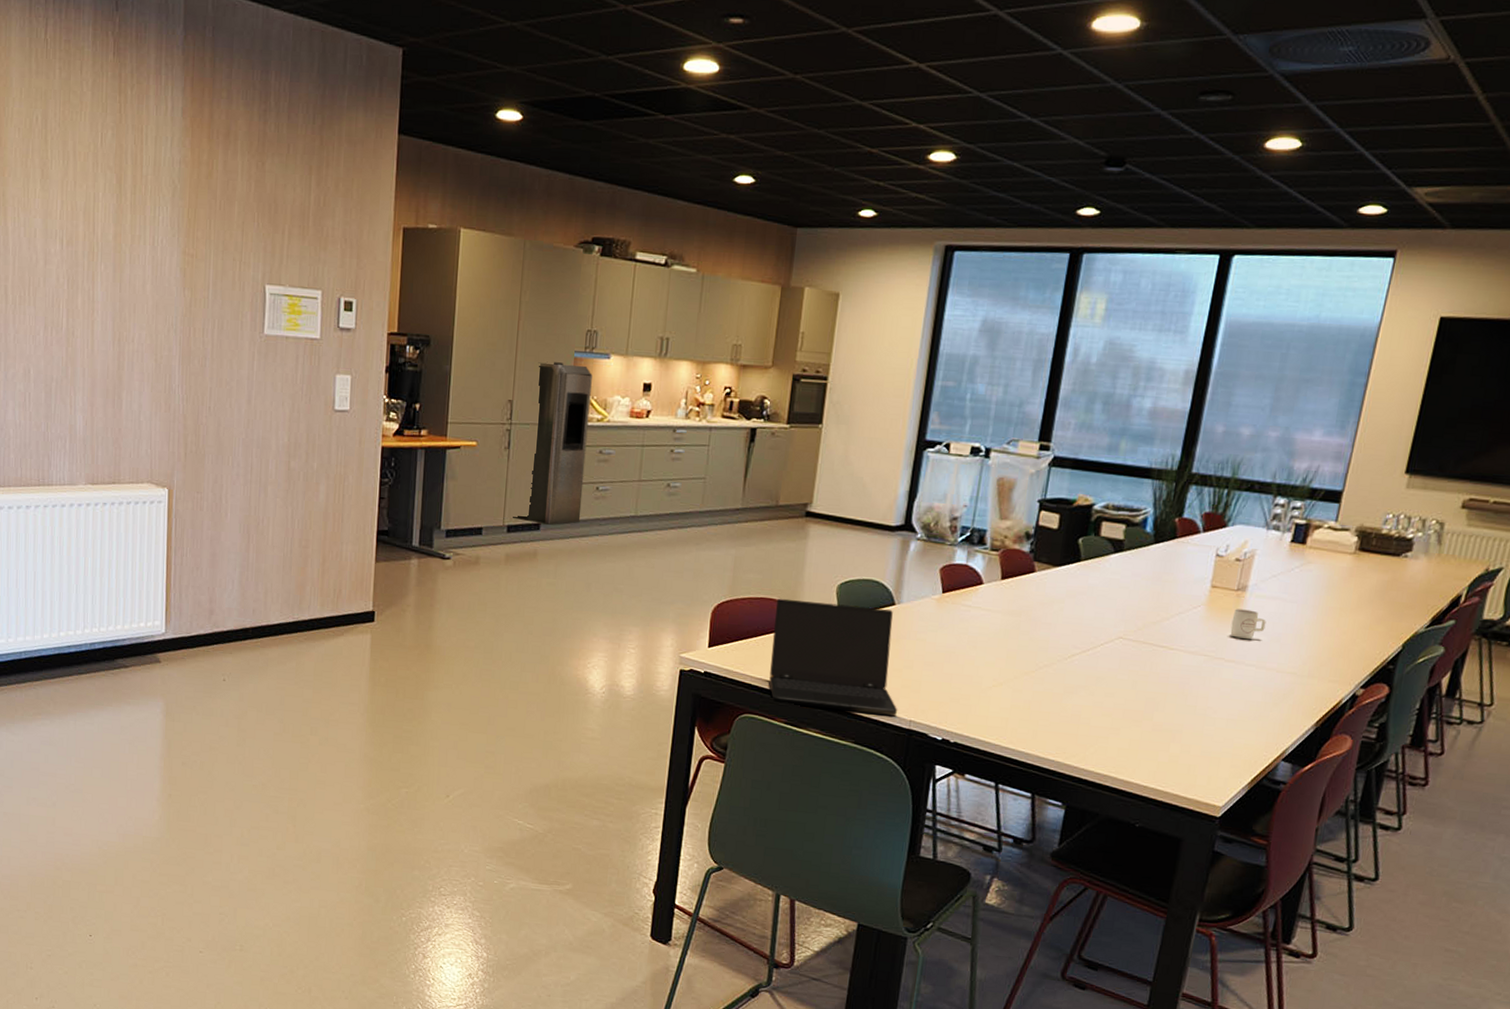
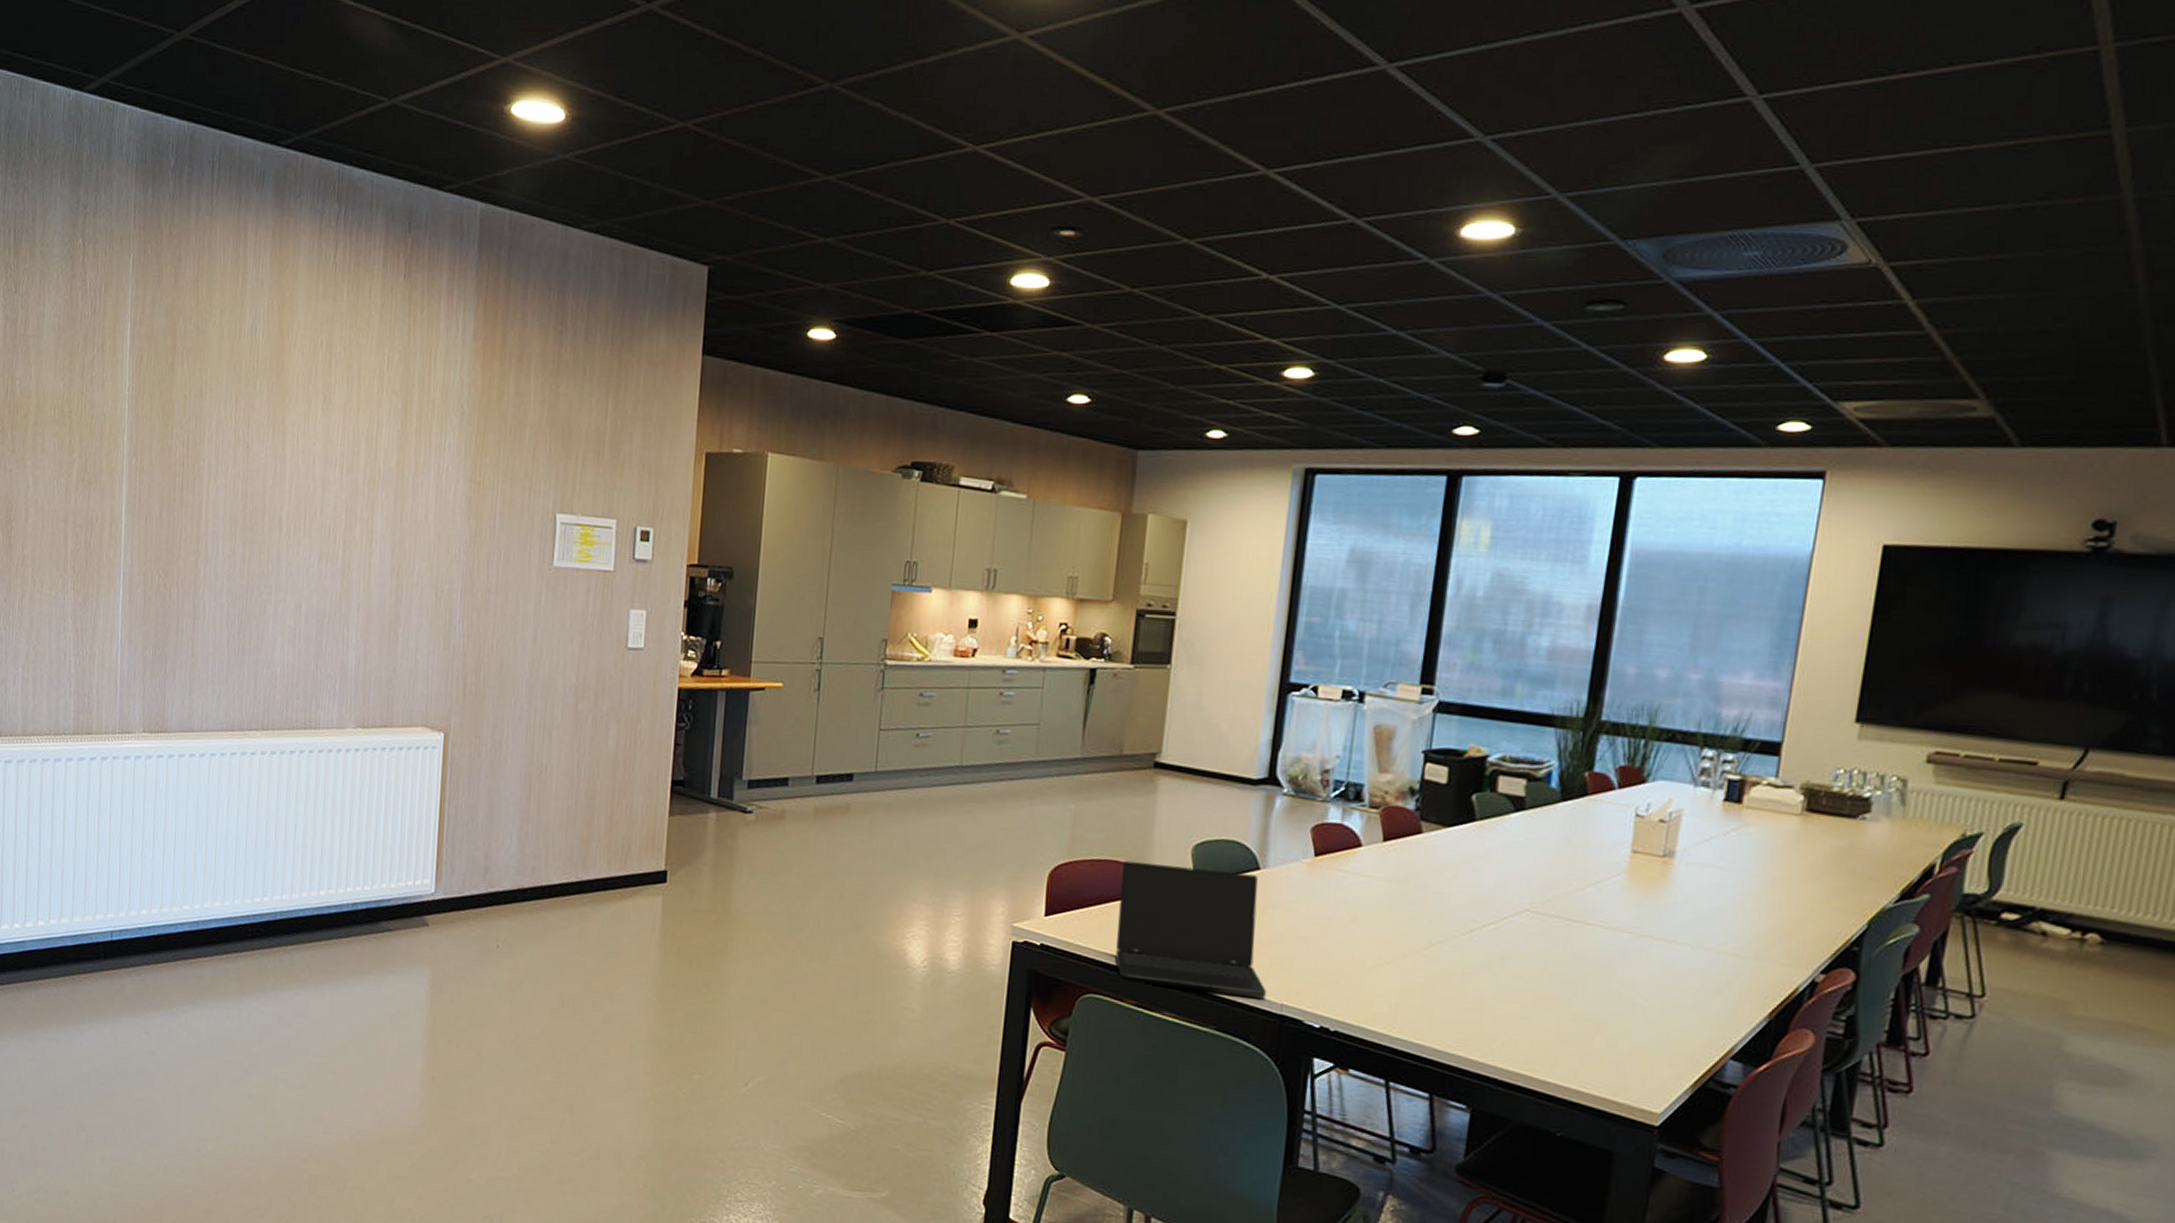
water dispenser: present [511,361,593,525] -> none [821,595,912,776]
mug: present [1230,609,1266,640] -> none [1658,878,1700,915]

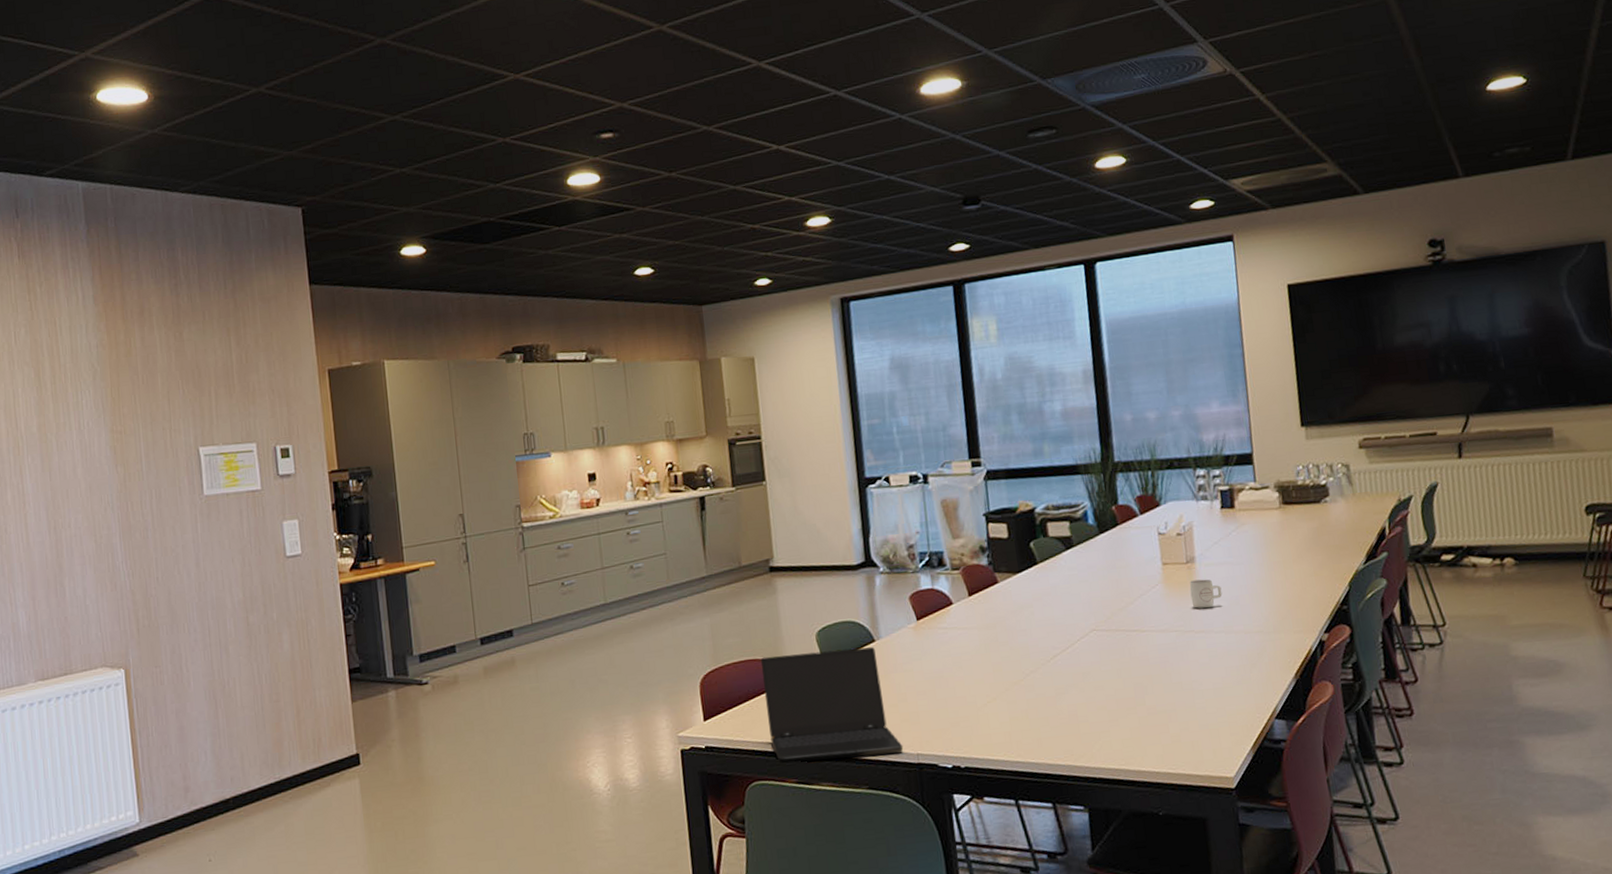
mug: none [1658,878,1700,915] -> present [1189,579,1223,609]

